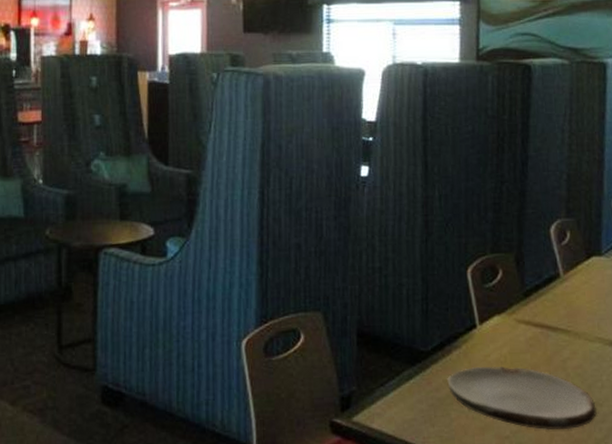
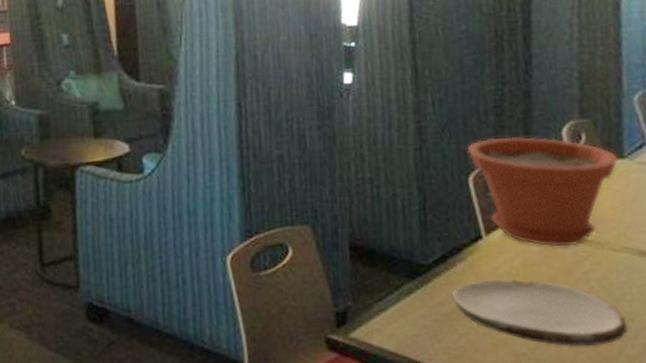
plant pot: none [467,232,597,337] -> present [467,136,618,247]

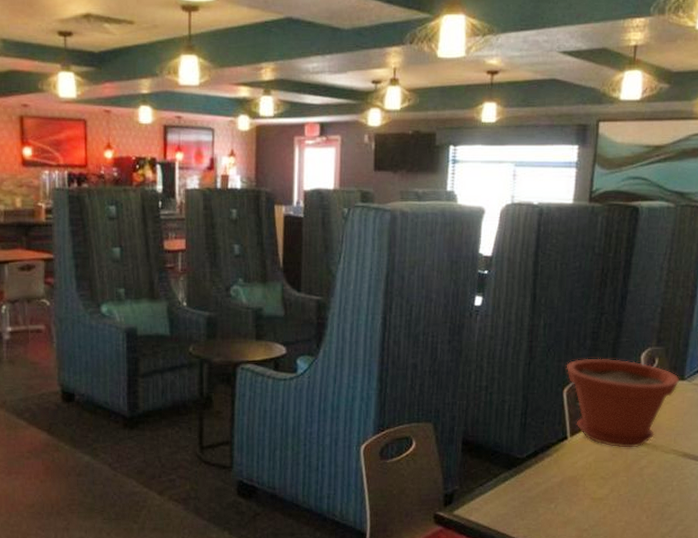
plate: present [452,279,628,347] -> none [538,472,665,525]

